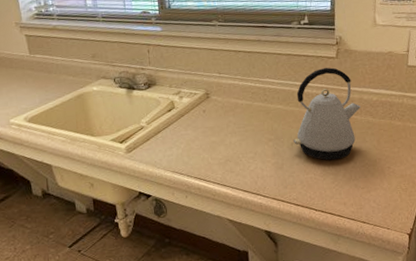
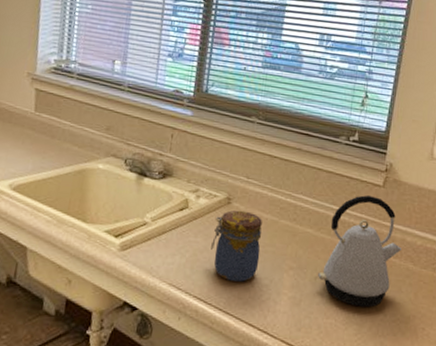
jar: none [200,101,243,160] -> present [211,210,262,282]

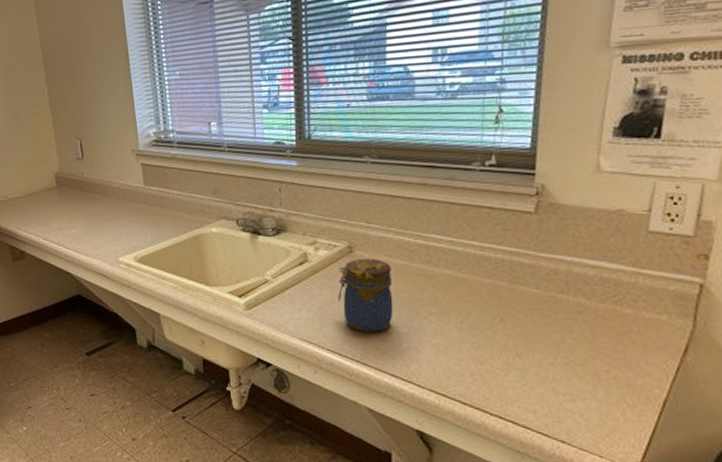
kettle: present [318,195,401,308] -> none [464,224,568,351]

